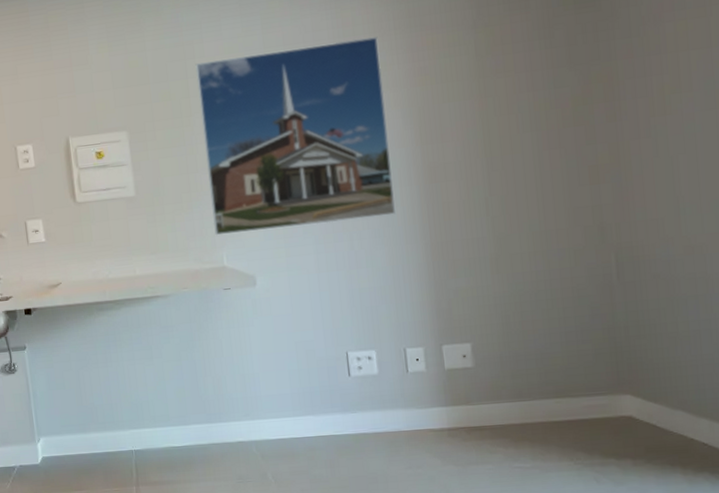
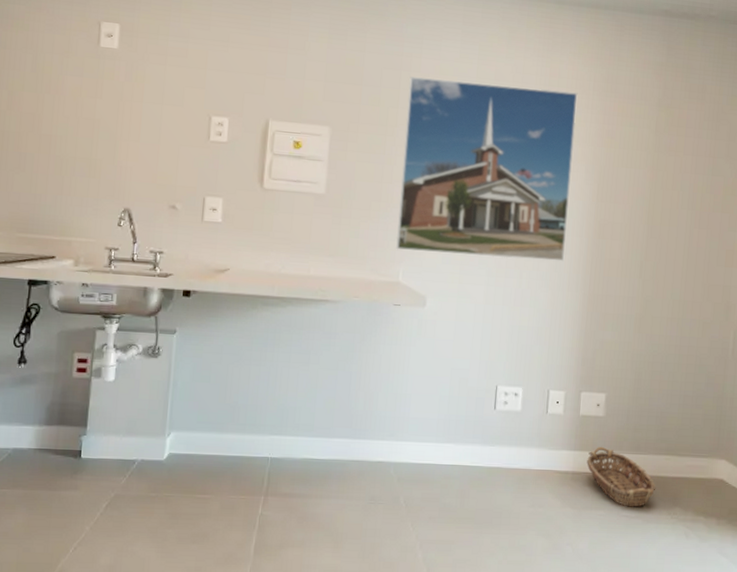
basket: none [462,399,550,458] -> present [586,447,656,507]

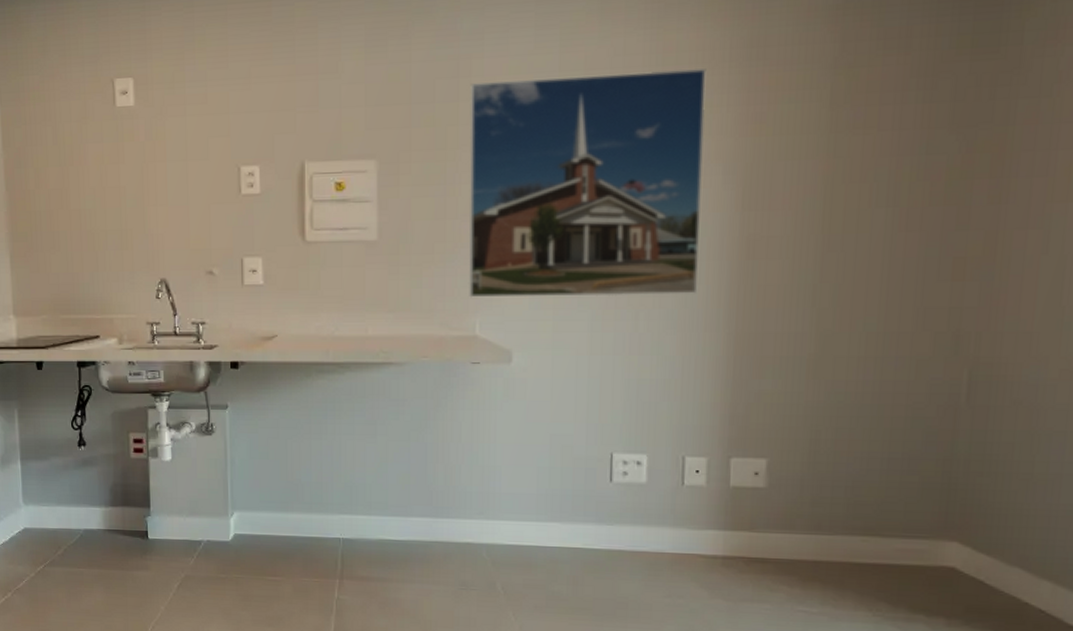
basket: present [586,447,656,507] -> none [743,526,848,601]

